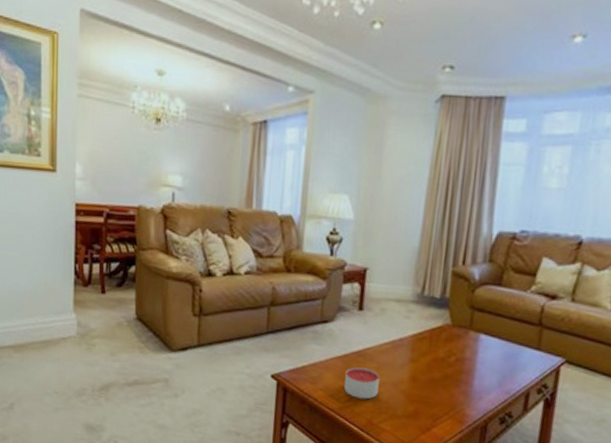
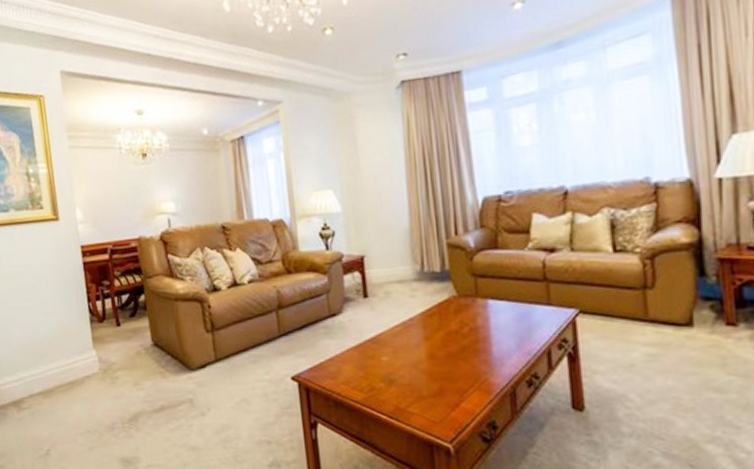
candle: present [344,367,380,399] -> none [363,354,399,386]

